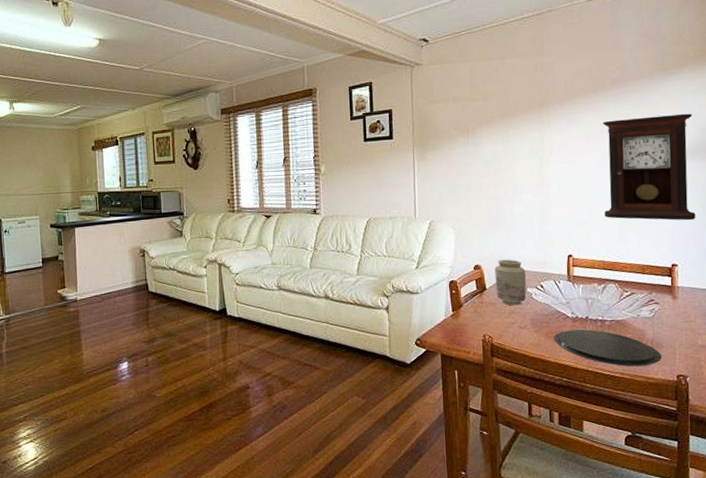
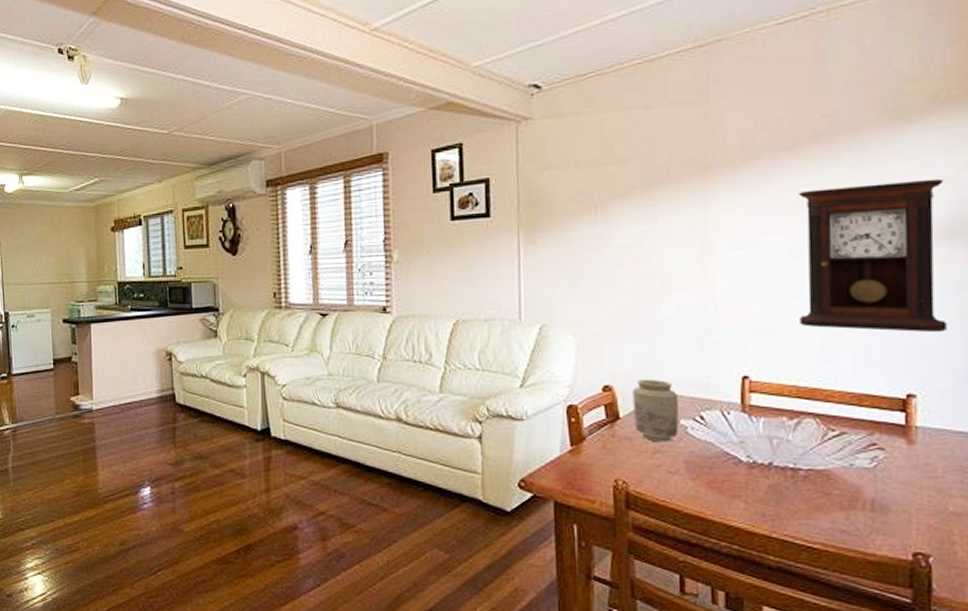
plate: present [554,329,662,367] -> none [719,480,888,537]

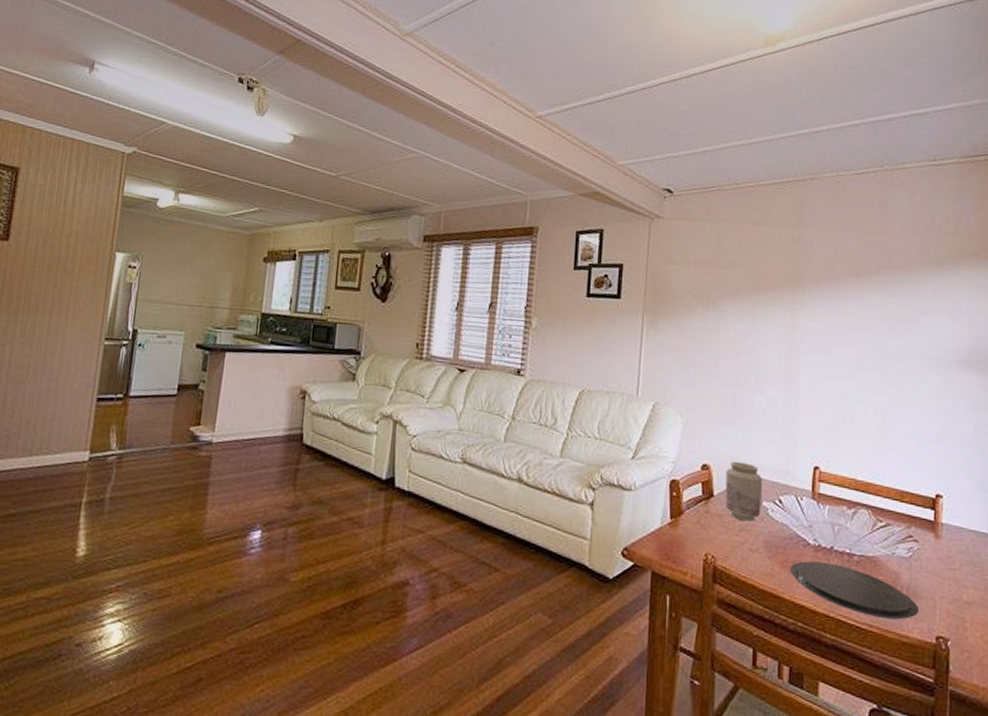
plate: none [719,480,888,537] -> present [790,561,918,620]
pendulum clock: present [799,178,947,333] -> none [860,312,967,444]

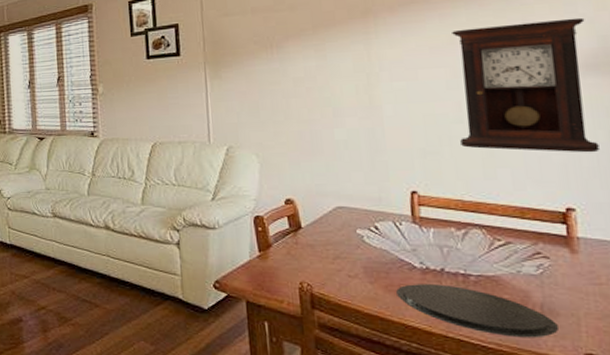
vase: present [725,461,763,522] -> none [312,193,356,249]
pendulum clock: none [860,312,967,444] -> present [452,17,600,153]

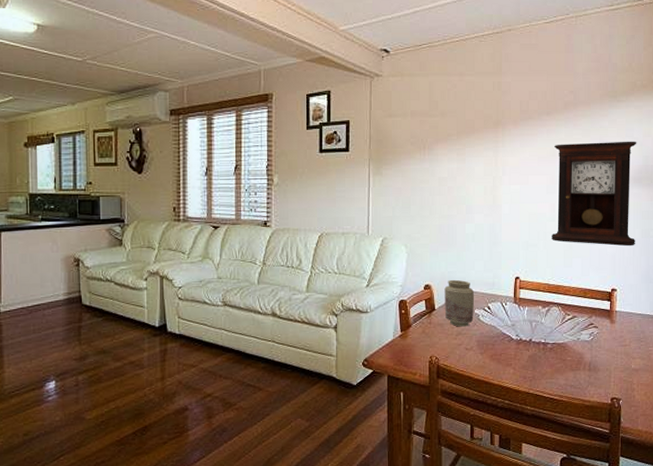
vase: none [312,193,356,249] -> present [444,279,475,327]
plate: present [396,284,558,338] -> none [498,352,598,390]

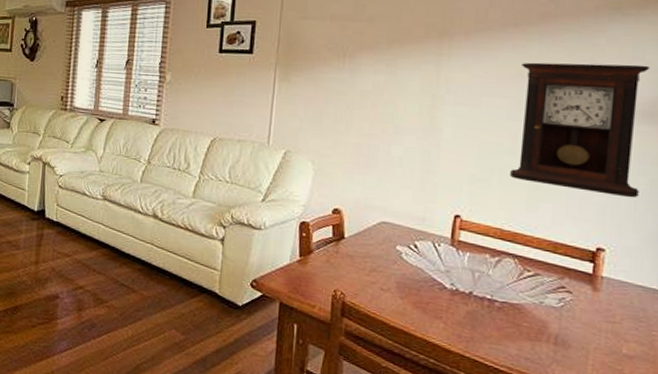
vase: present [444,279,475,327] -> none [356,206,398,264]

